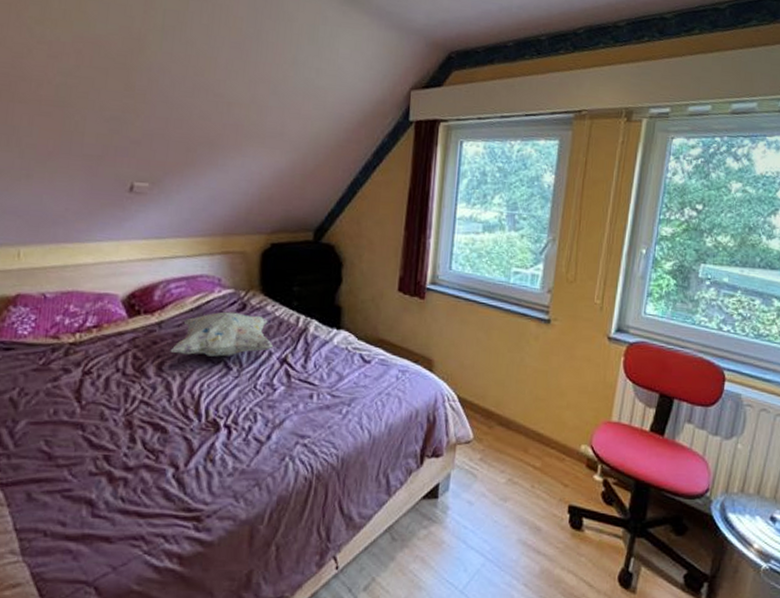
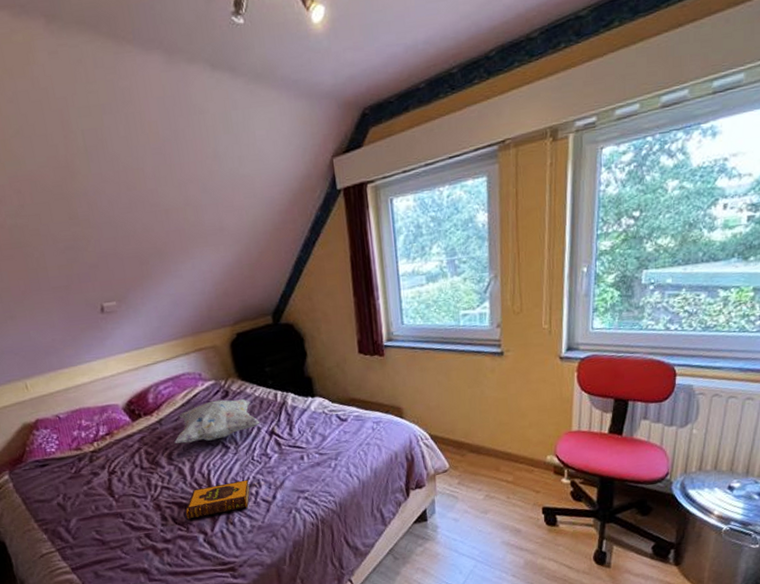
hardback book: none [159,410,244,447] -> present [185,479,250,519]

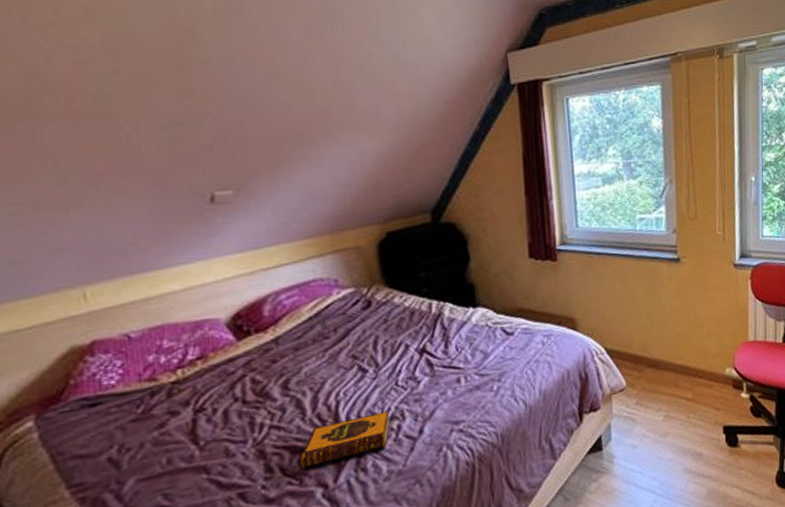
decorative pillow: present [174,398,261,444] -> none [294,309,409,368]

